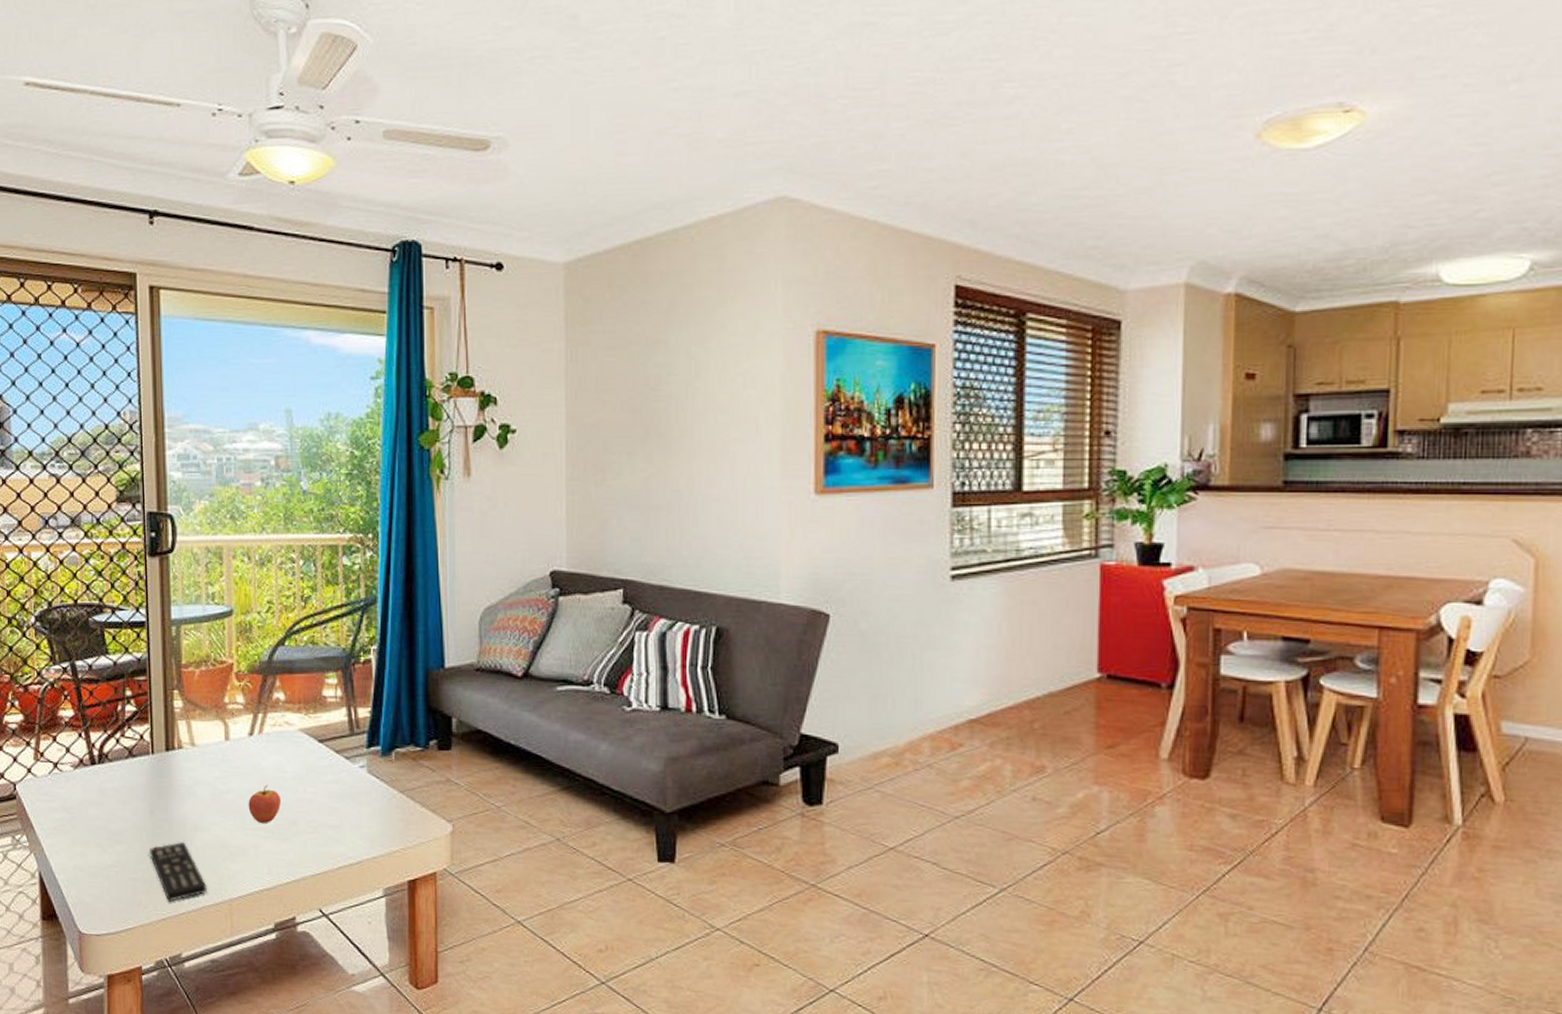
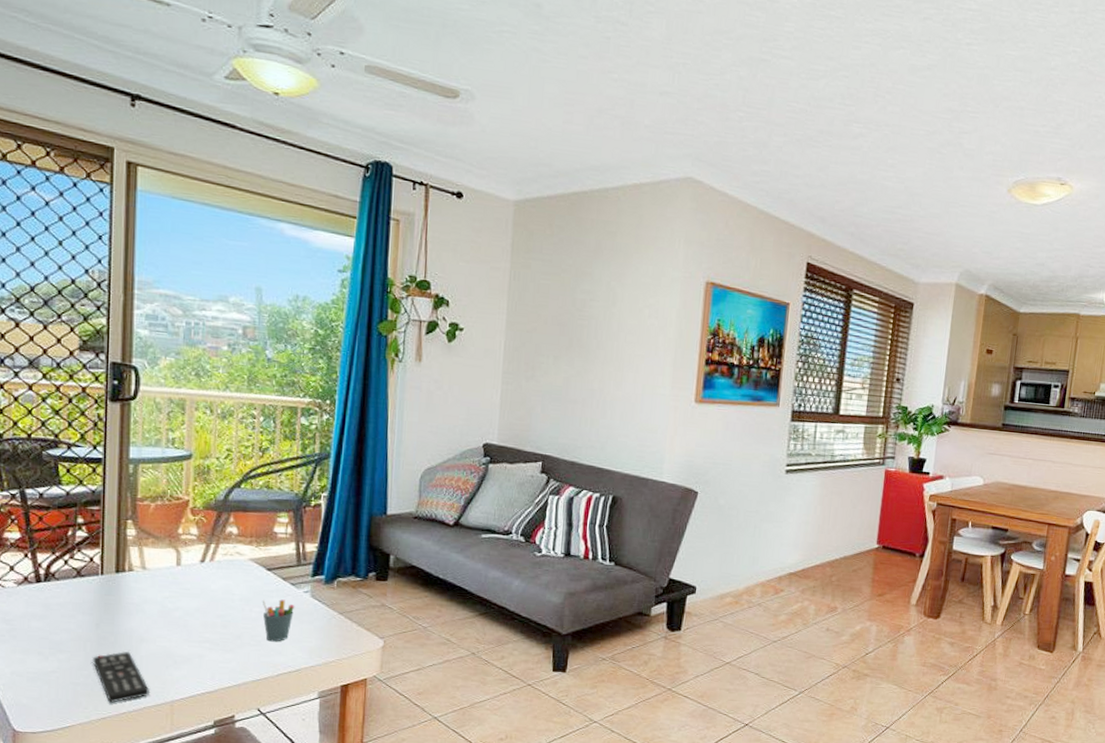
fruit: present [248,785,282,824] -> none [195,604,228,638]
pen holder: none [315,776,351,828] -> present [262,599,295,642]

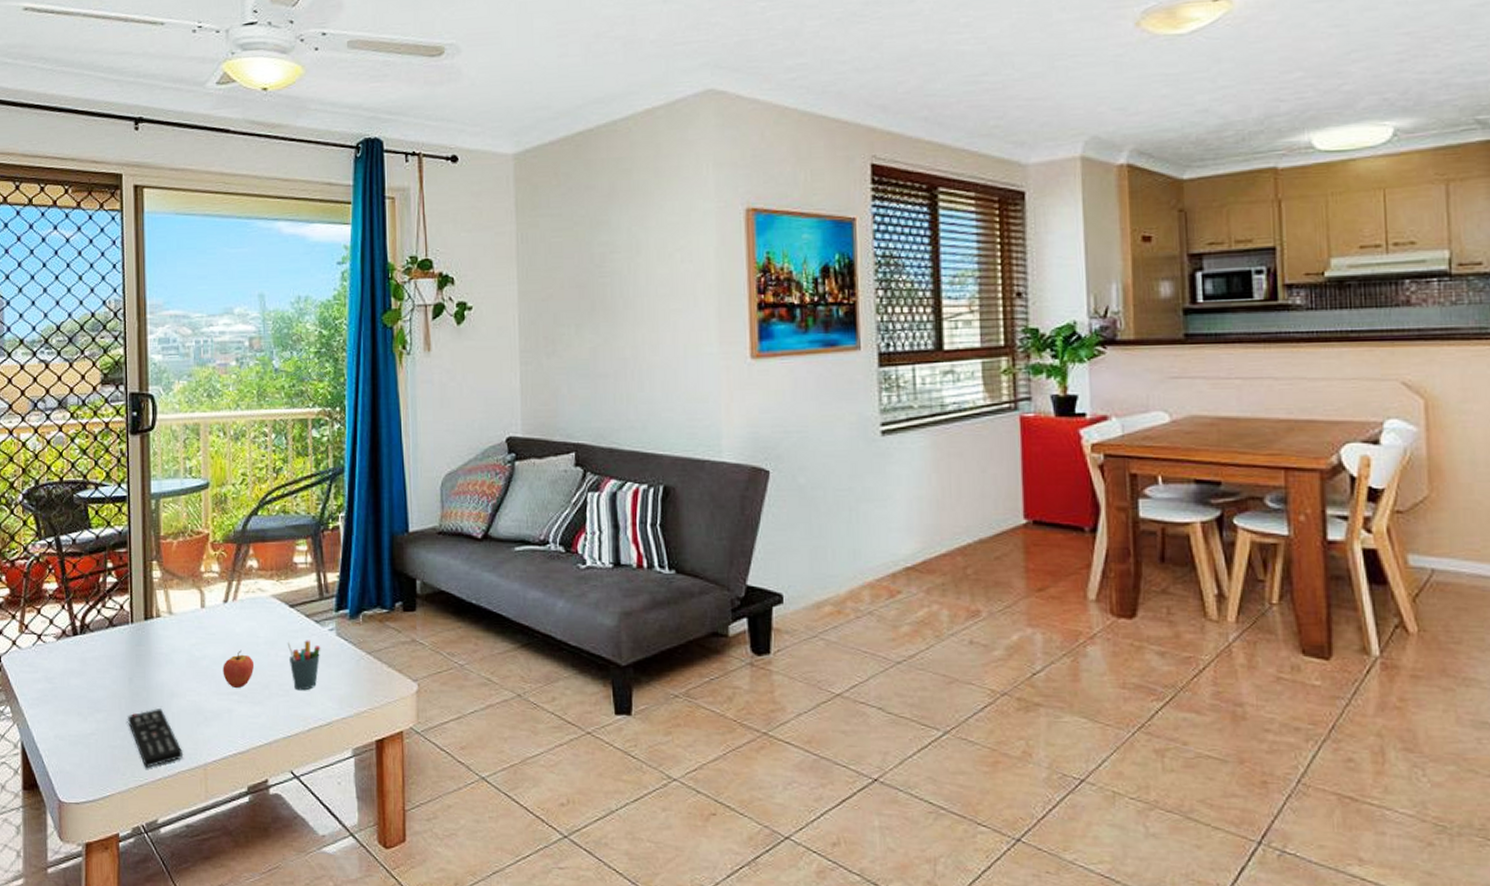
fruit: none [195,604,228,638] -> present [223,650,255,689]

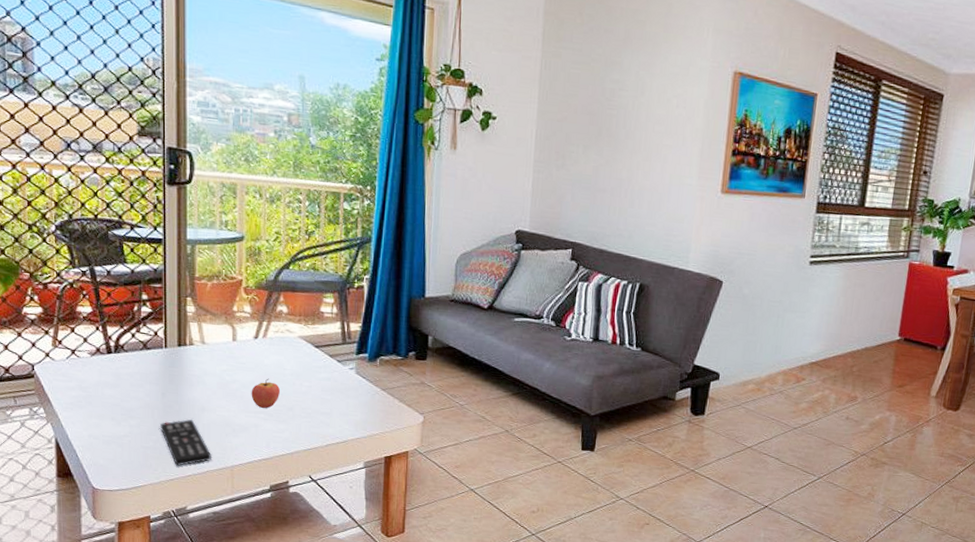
pen holder: present [287,640,321,691] -> none [311,374,342,415]

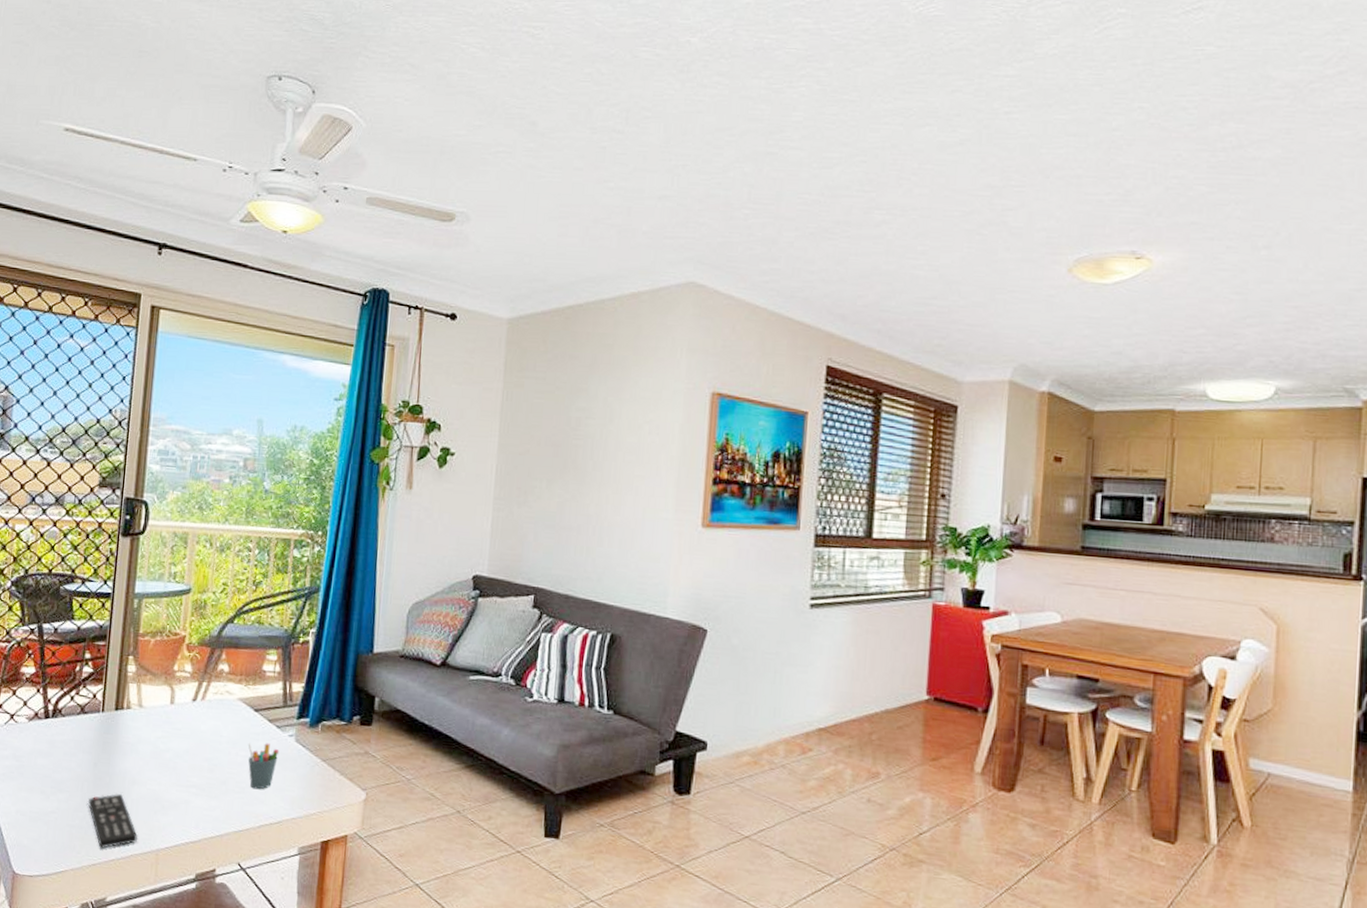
fruit: present [251,378,281,409] -> none [184,746,215,782]
pen holder: none [311,374,342,415] -> present [248,742,280,790]

